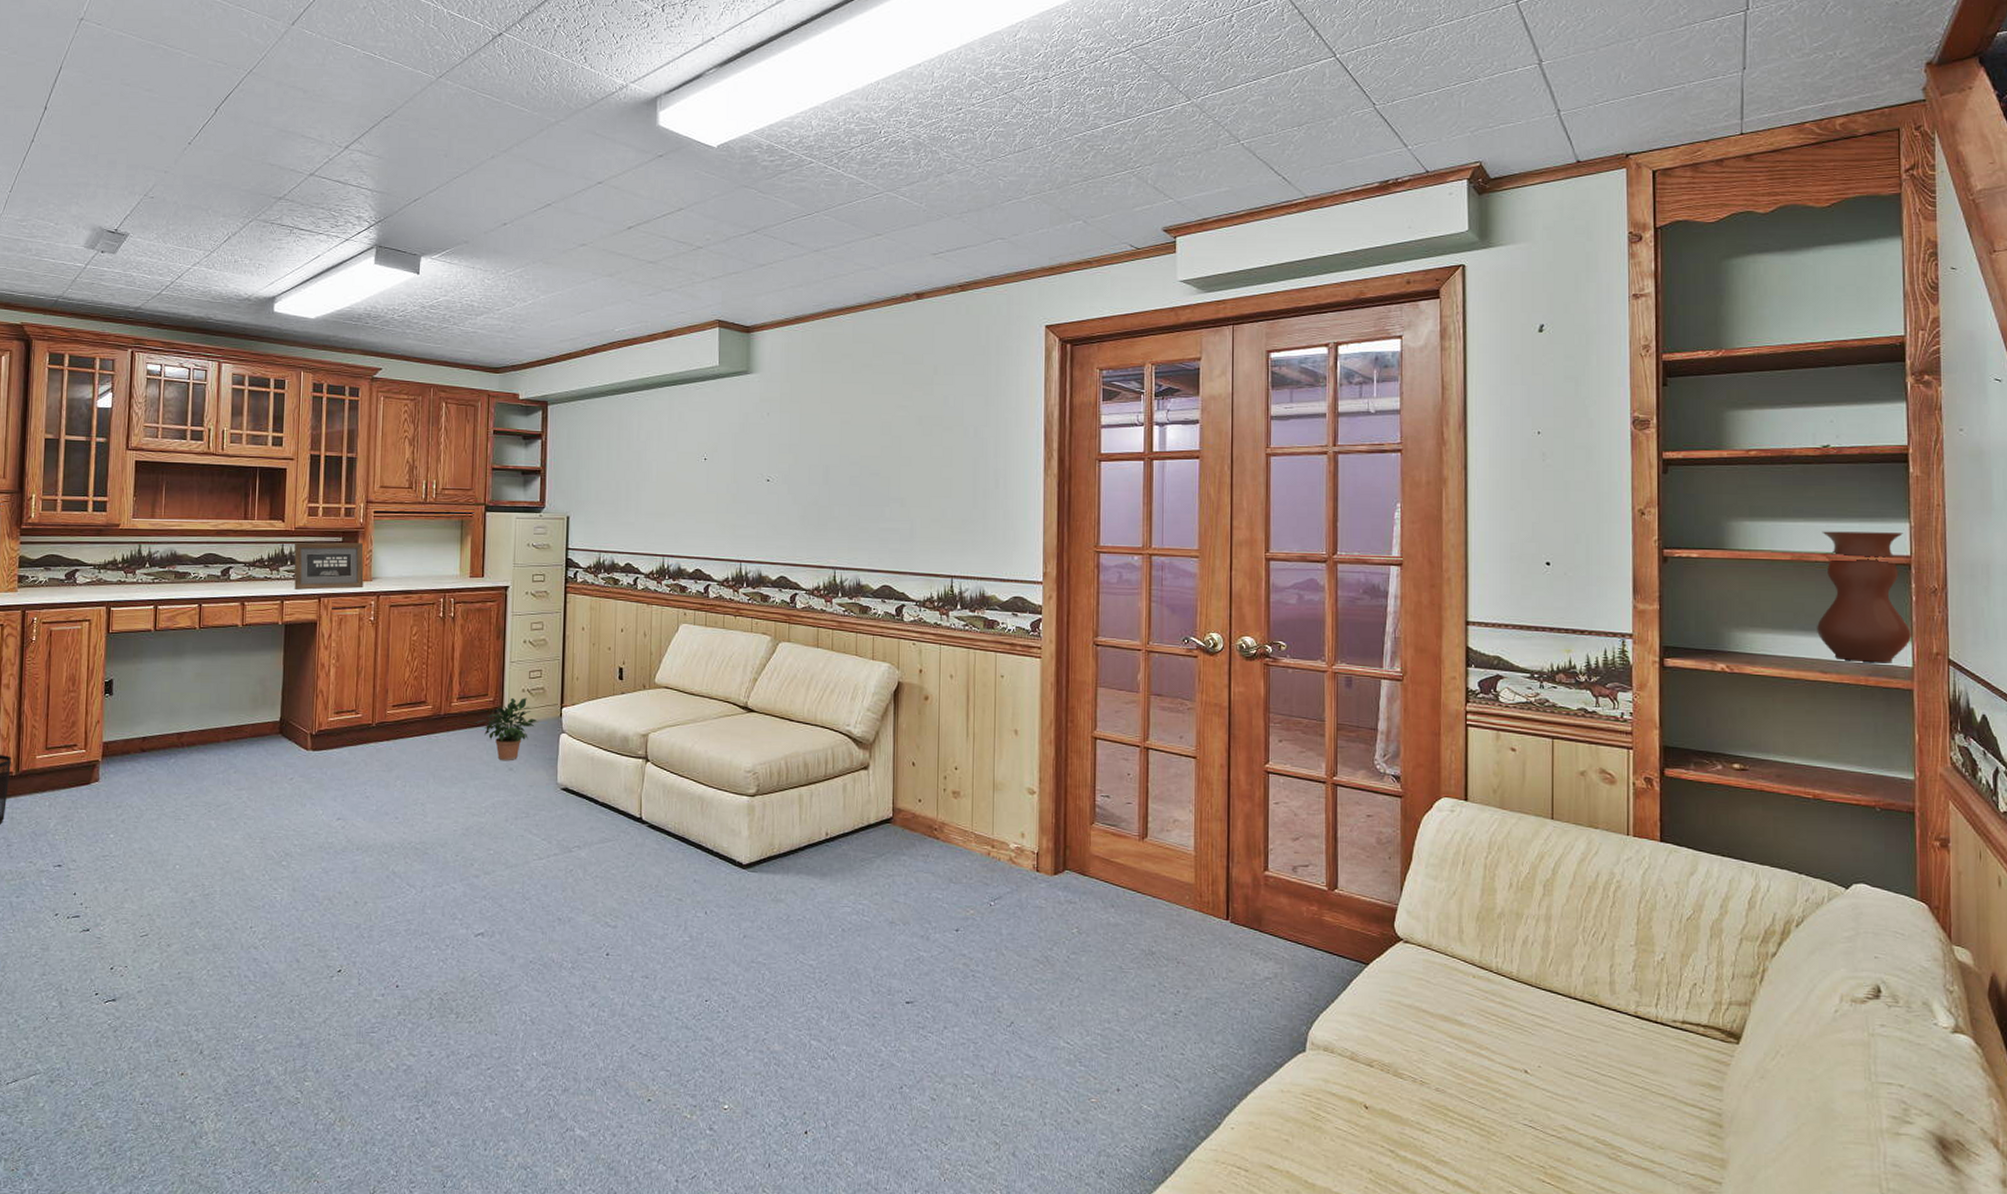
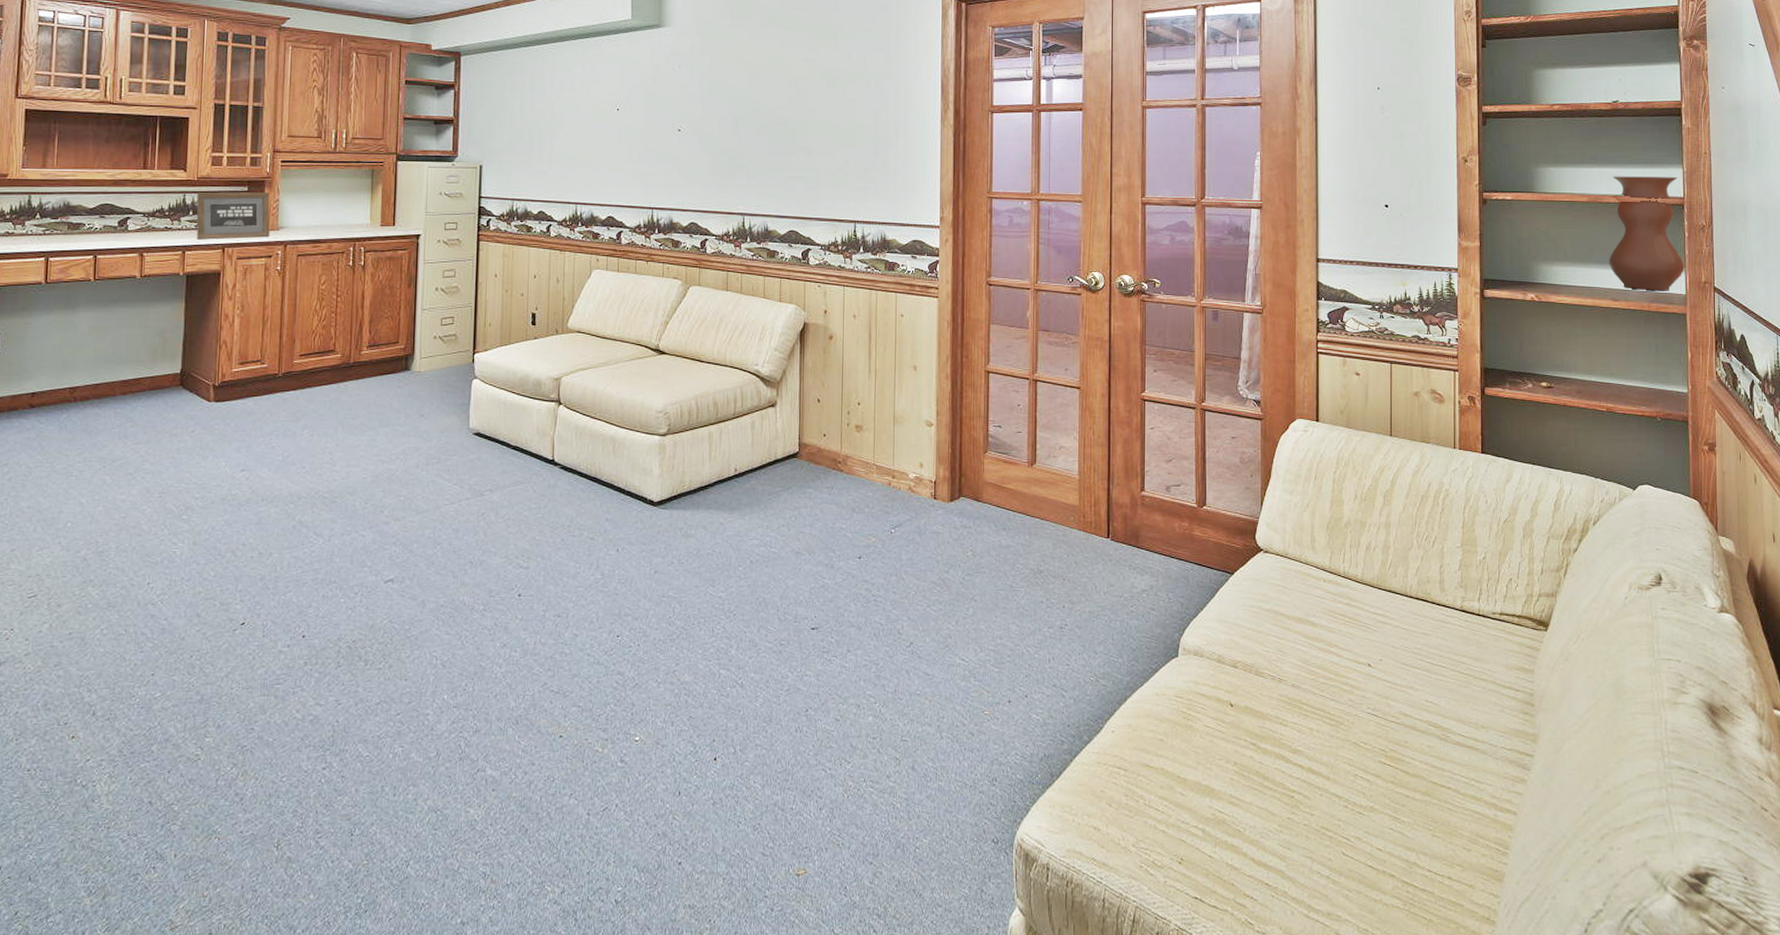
potted plant: present [475,697,538,761] -> none [385,344,450,408]

